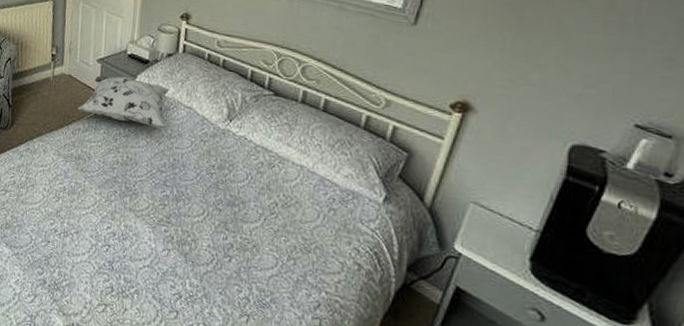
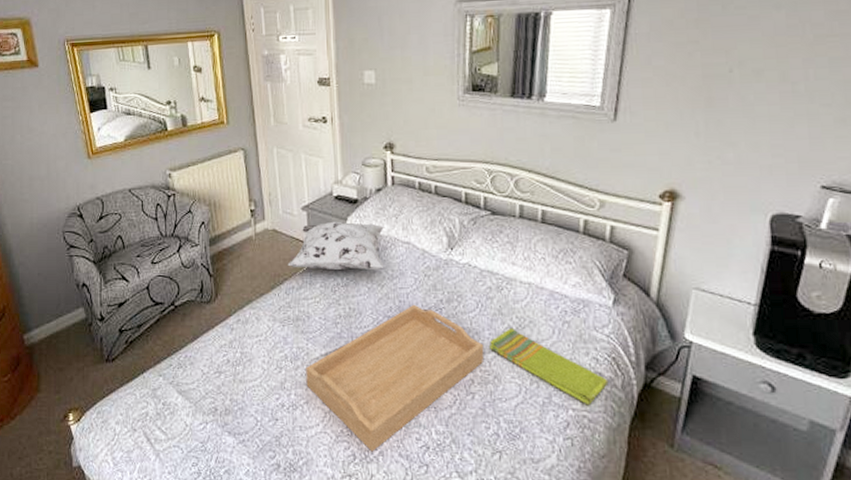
serving tray: none [78,164,248,289] -> present [306,304,484,452]
dish towel: none [253,203,367,292] -> present [489,327,609,406]

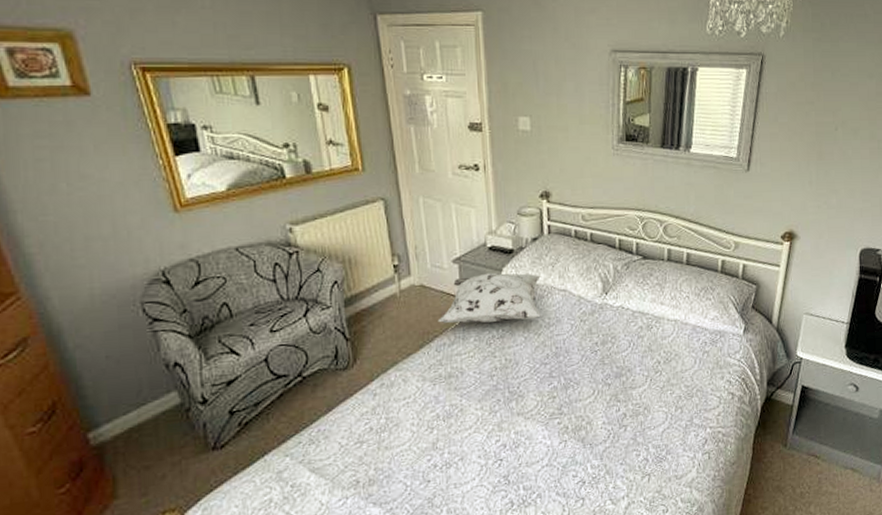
serving tray: present [306,304,484,452] -> none [460,349,636,496]
dish towel: present [489,327,609,406] -> none [640,361,739,422]

